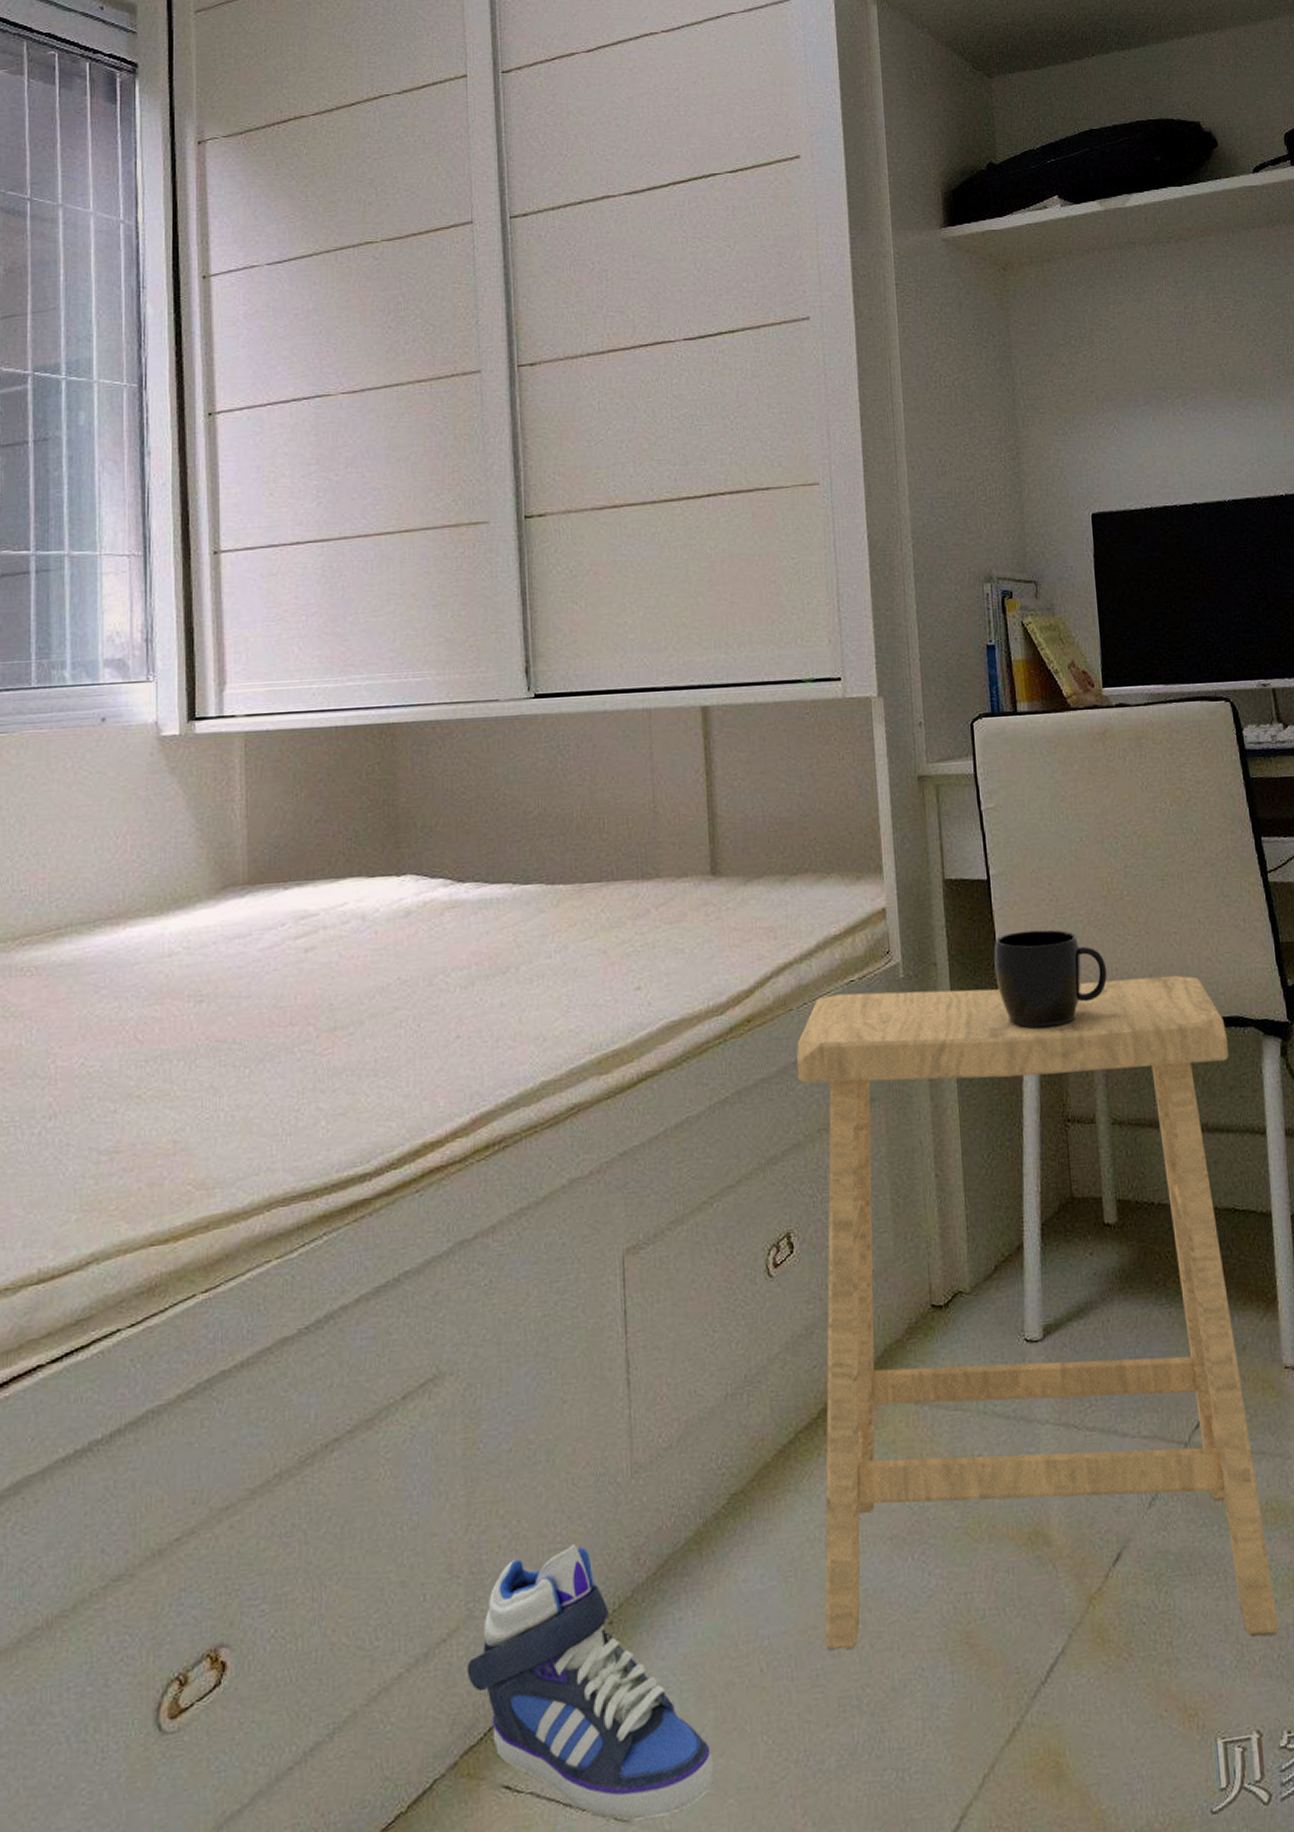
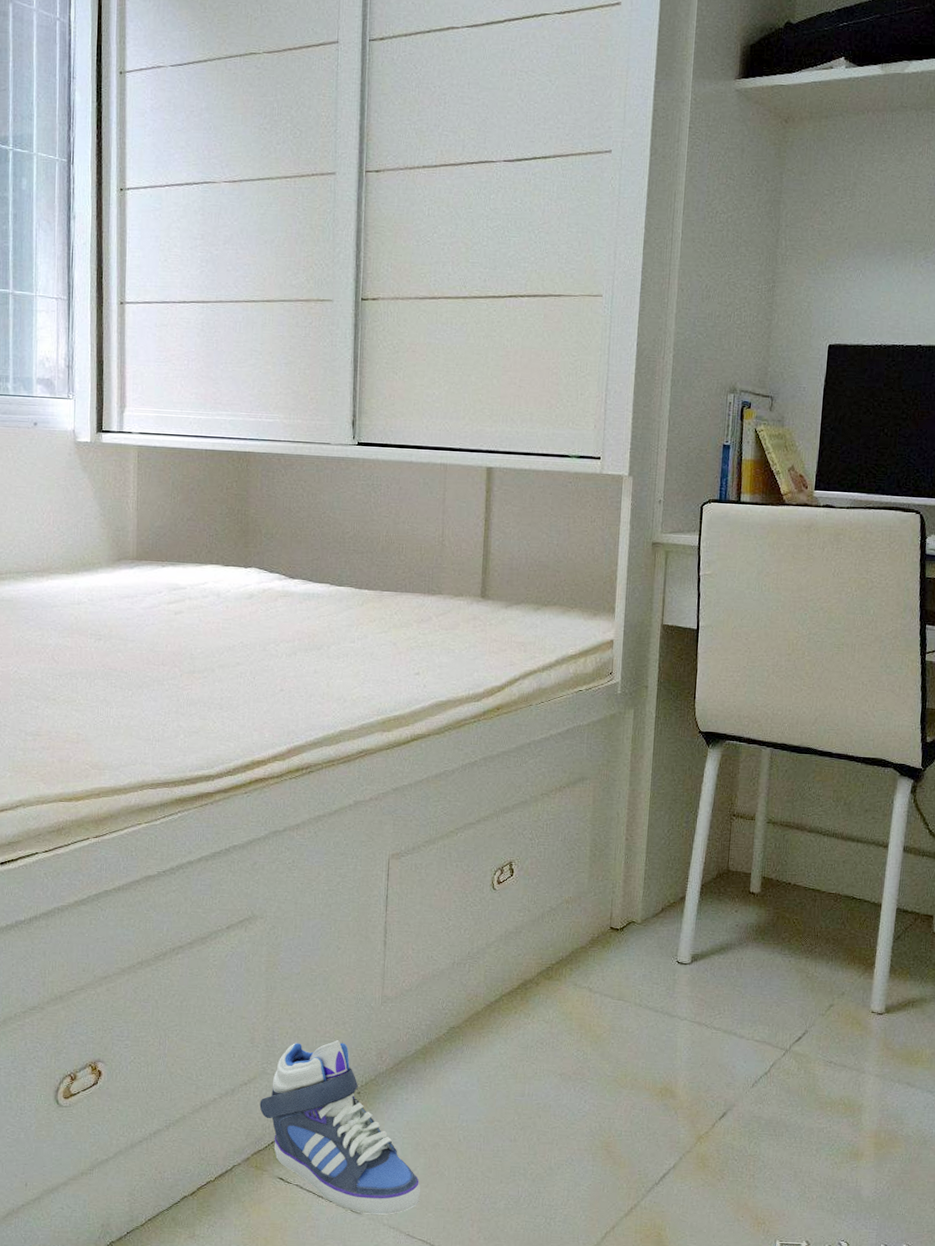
stool: present [796,975,1279,1650] -> none [506,698,871,1184]
mug: present [994,929,1108,1028] -> none [692,671,783,746]

